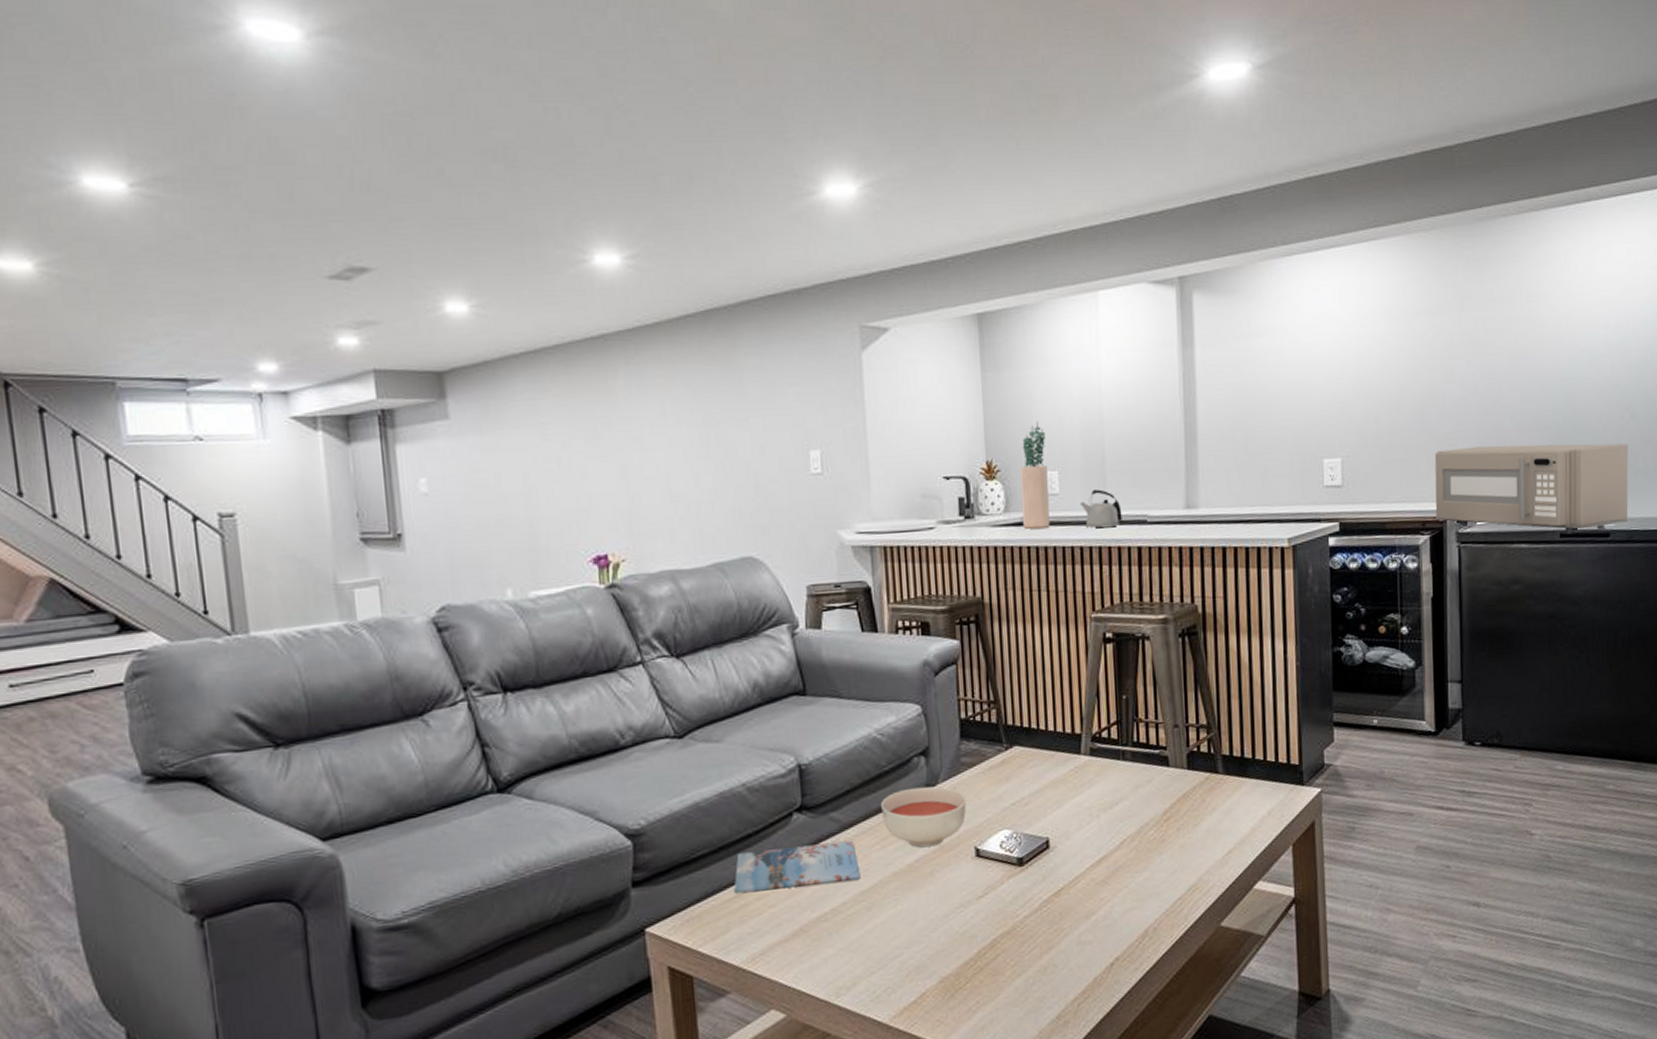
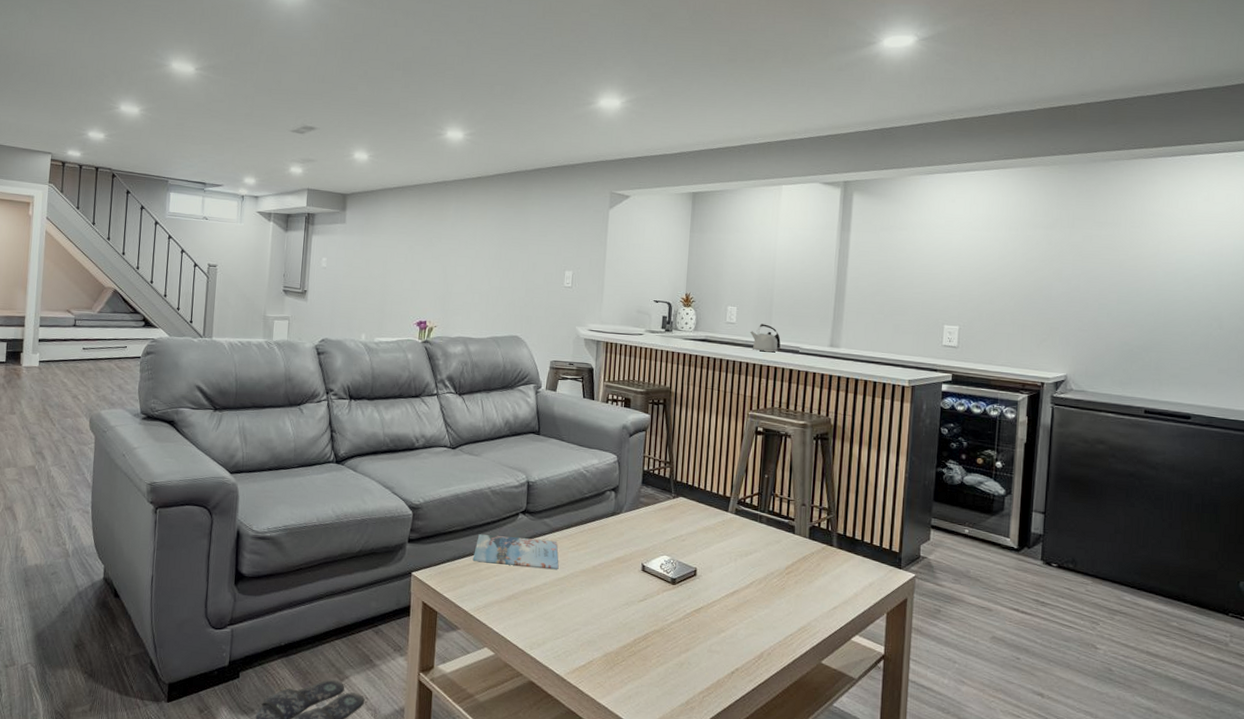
bowl: present [880,786,967,848] -> none [579,512,640,557]
vase: present [1019,422,1050,529] -> none [706,271,730,346]
microwave: present [1434,443,1629,535] -> none [1034,331,1214,412]

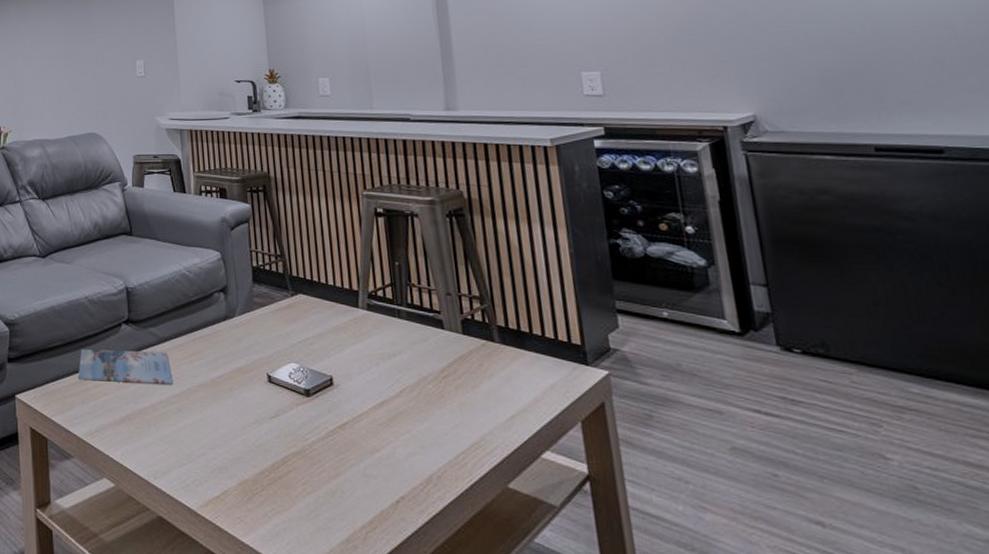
kettle: present [749,324,781,352] -> none [348,93,387,123]

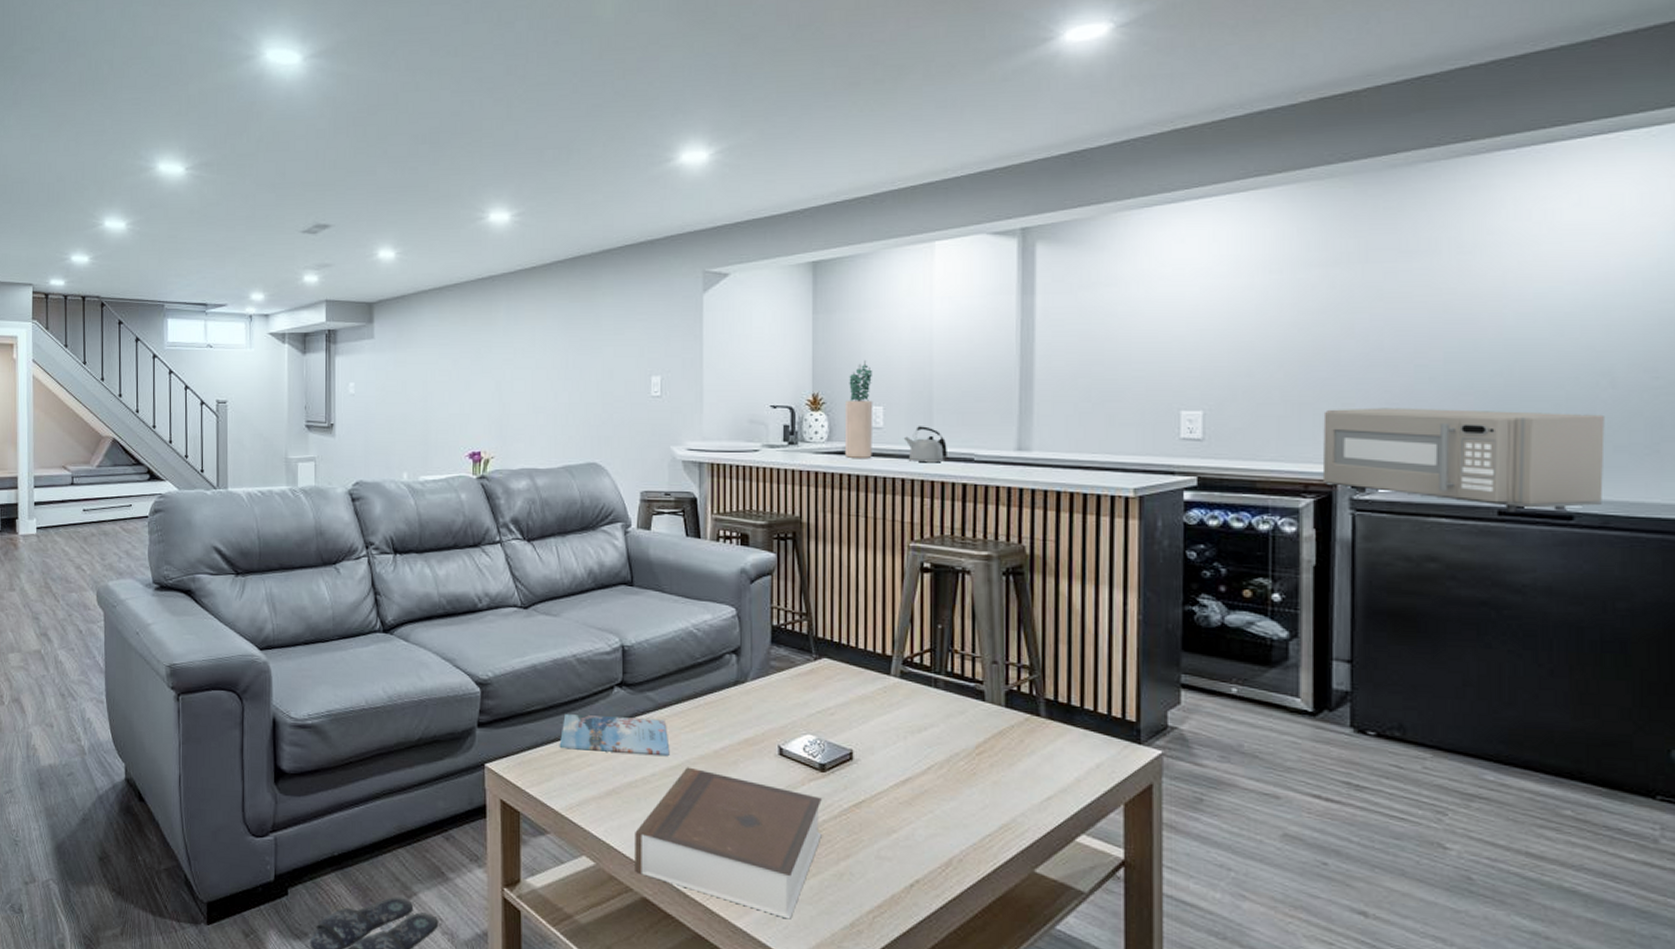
book: none [148,394,313,536] -> present [635,767,822,920]
vase: none [296,41,324,121] -> present [844,360,873,458]
kettle: none [348,93,387,123] -> present [903,426,947,463]
microwave: none [704,61,967,149] -> present [1322,407,1605,513]

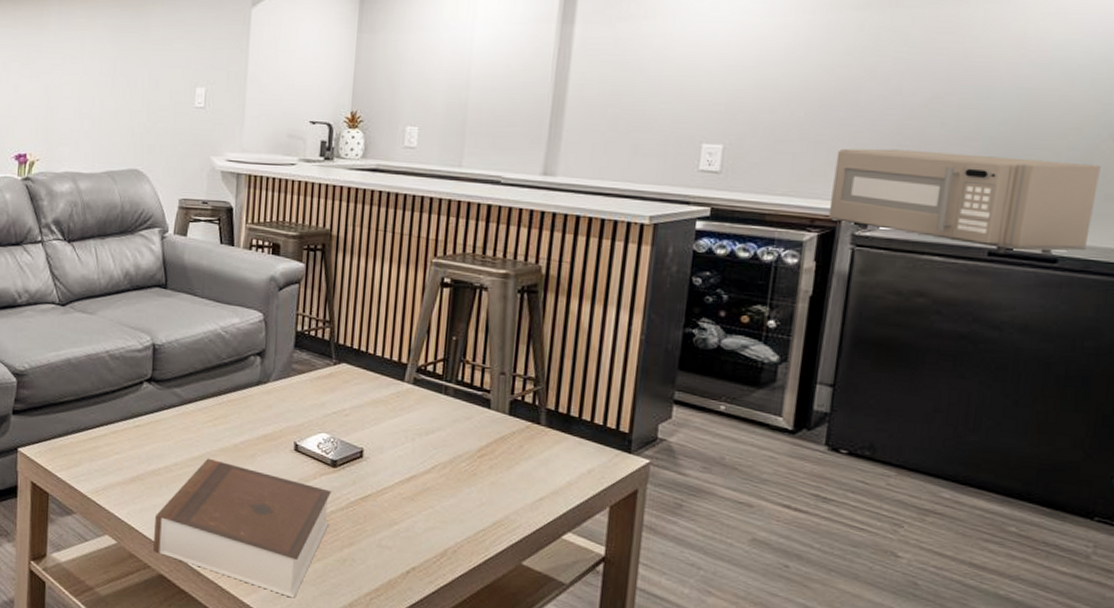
magazine: present [559,714,670,756] -> none [88,405,192,447]
vase: present [844,360,873,458] -> none [377,81,410,176]
kettle: present [903,426,947,463] -> none [435,147,477,184]

